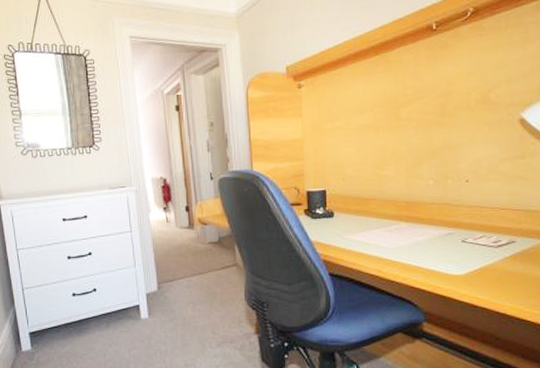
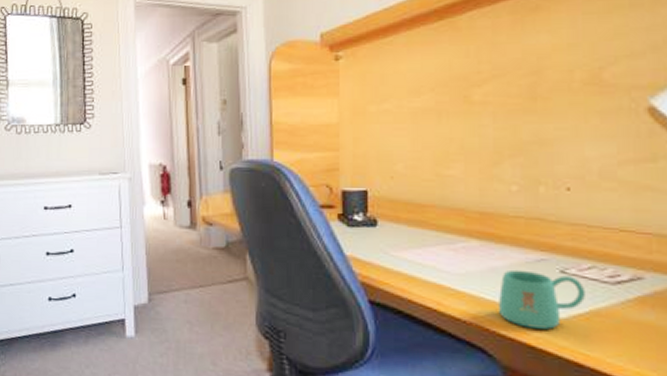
mug: none [421,242,479,283] -> present [499,269,587,330]

